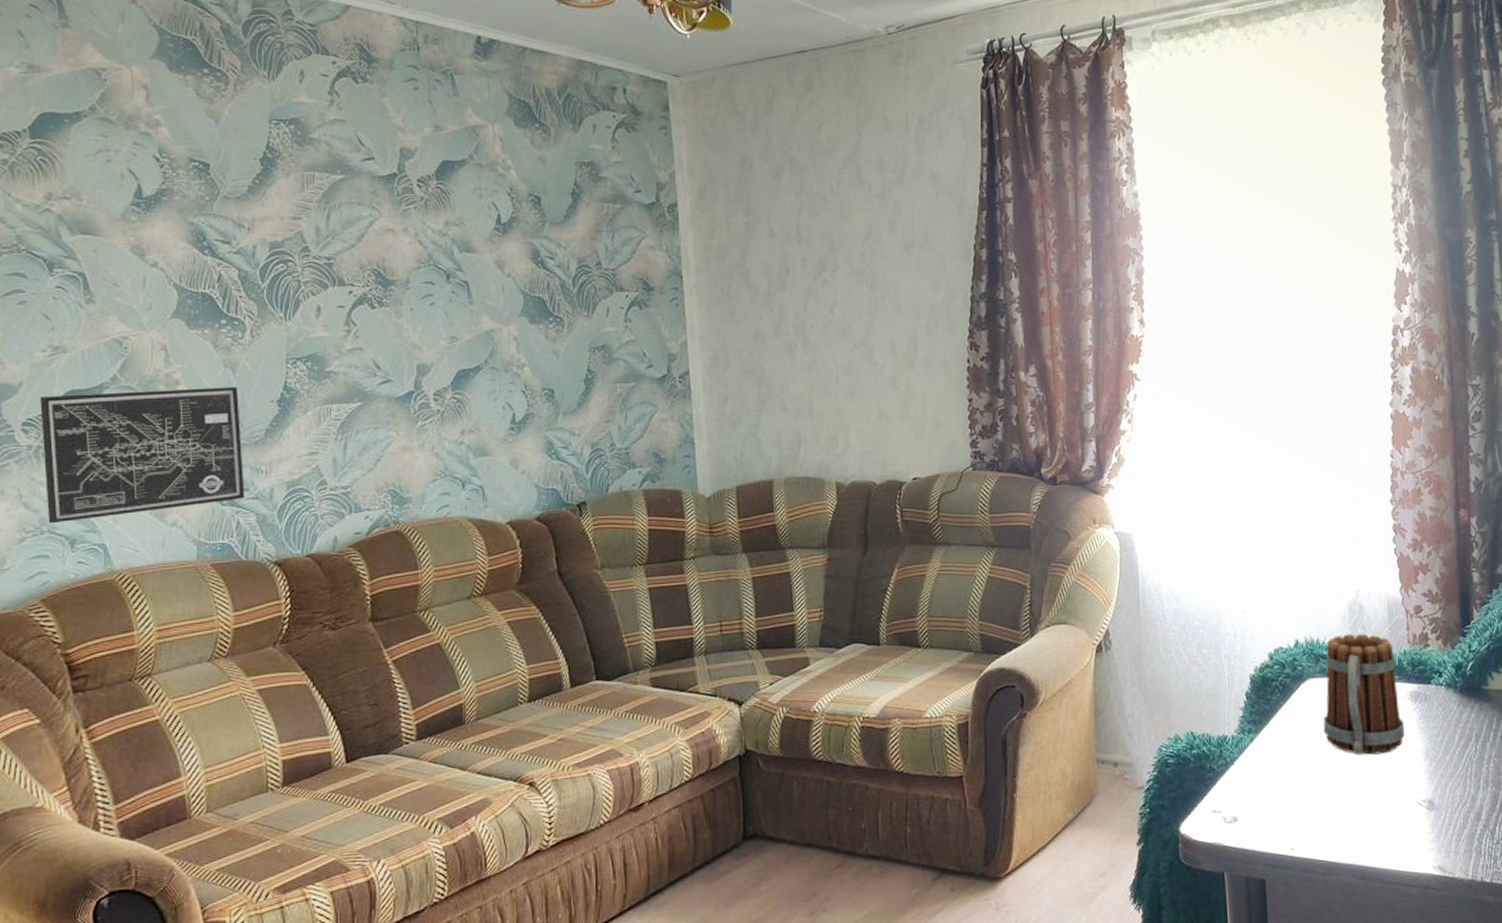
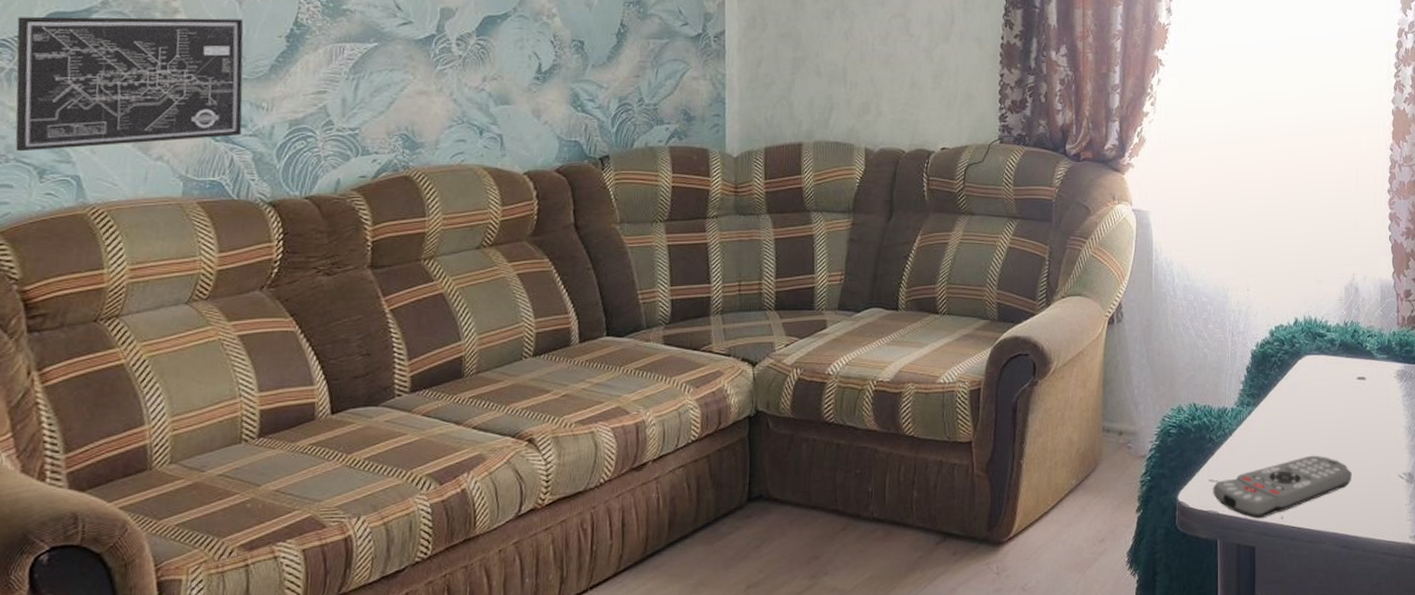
remote control: none [1217,783,1366,851] -> present [1213,455,1352,519]
mug: present [1323,633,1405,755] -> none [1316,314,1391,430]

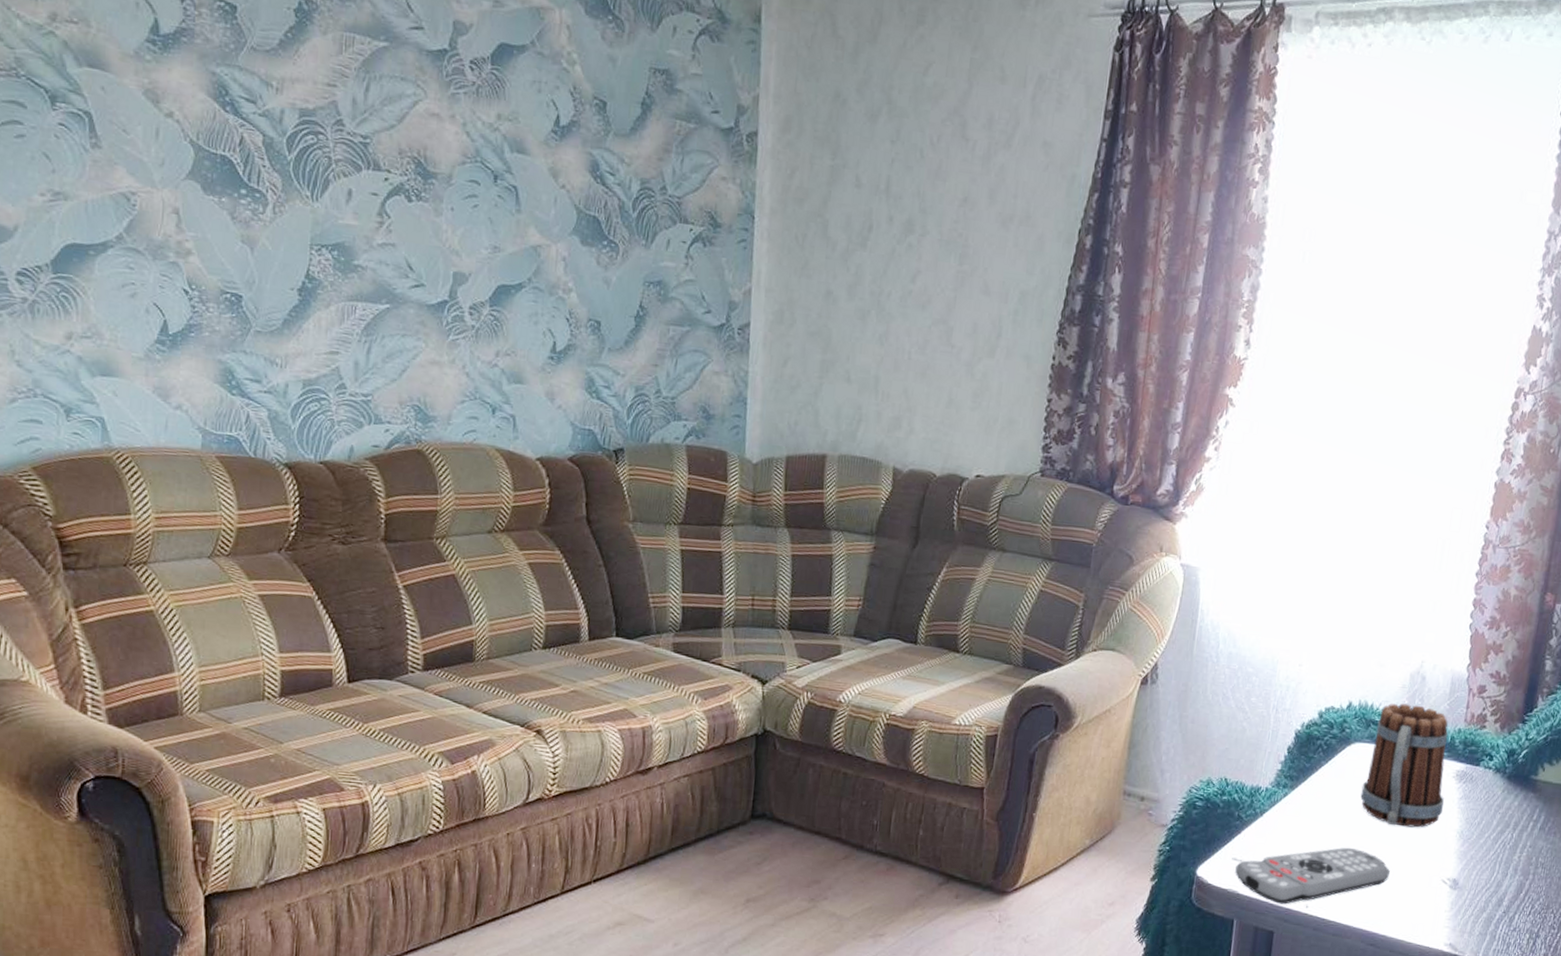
wall art: present [15,16,244,152] -> none [37,246,257,392]
mug: none [1316,314,1391,430] -> present [1360,703,1449,828]

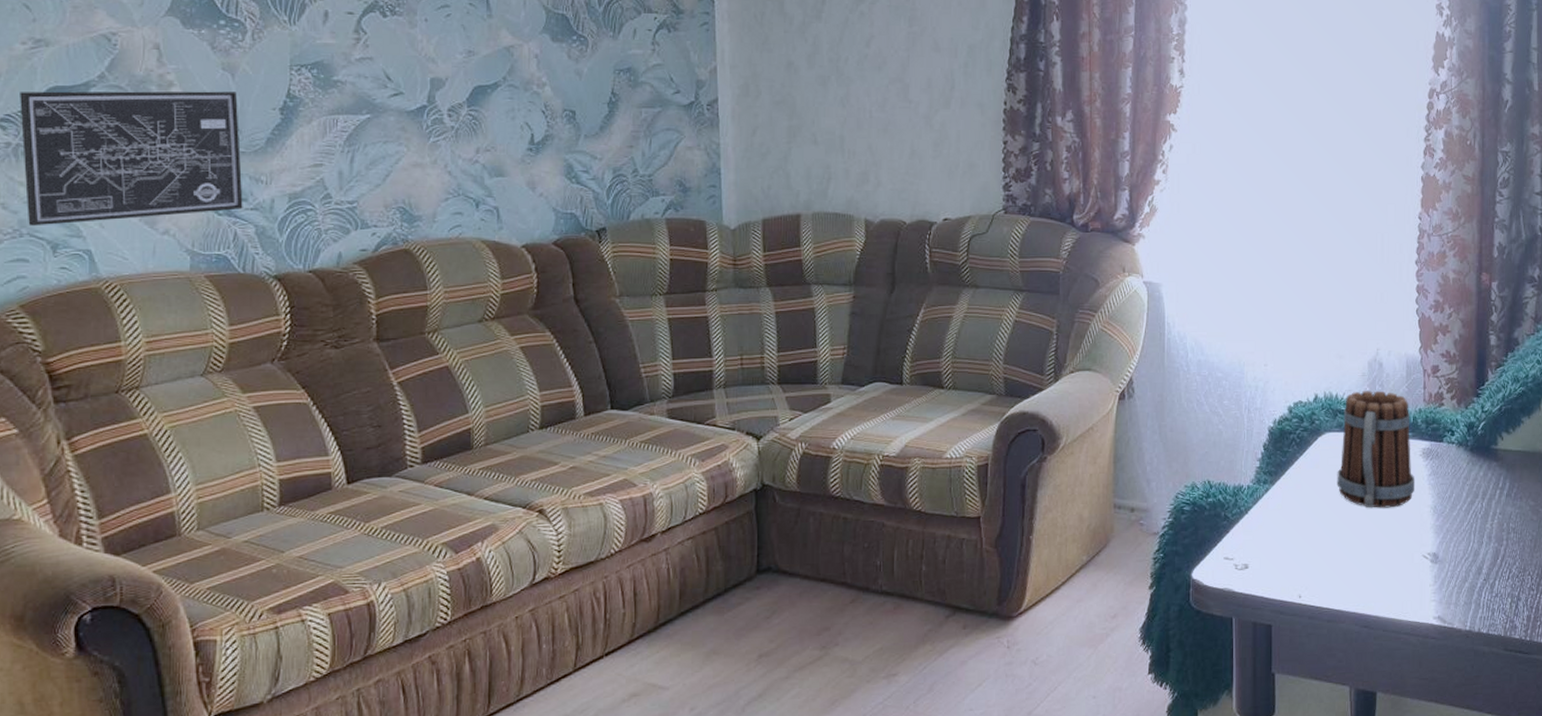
wall art: none [37,246,257,392] -> present [20,91,243,226]
remote control: present [1235,847,1390,905] -> none [1228,534,1373,597]

